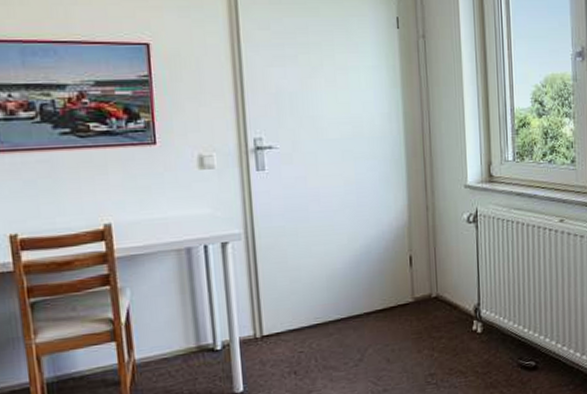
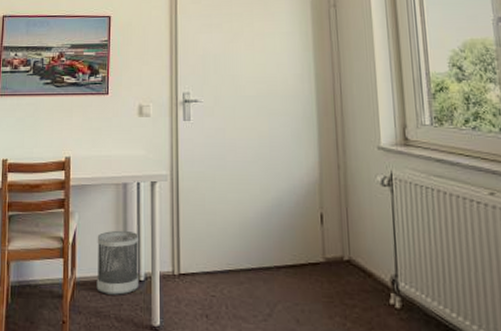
wastebasket: none [158,299,215,372] -> present [96,230,138,295]

